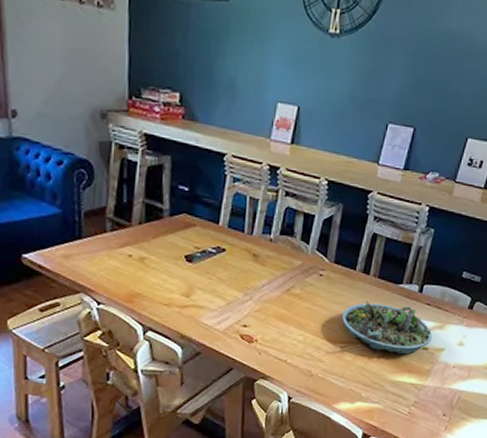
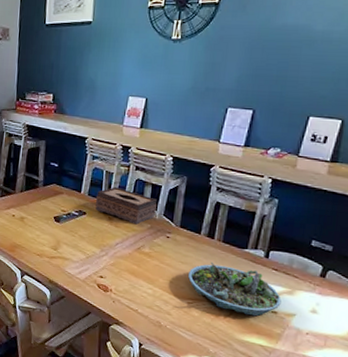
tissue box: none [237,217,309,262] -> present [95,187,157,225]

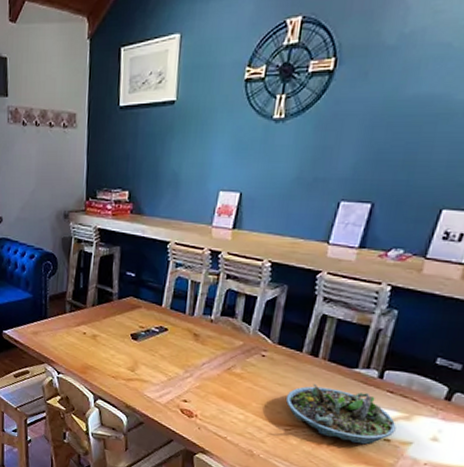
tissue box: present [95,187,157,225] -> none [179,299,251,342]

